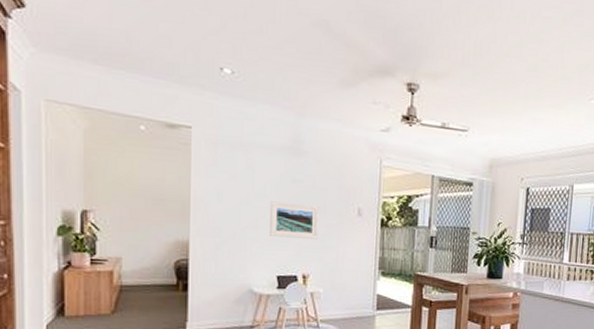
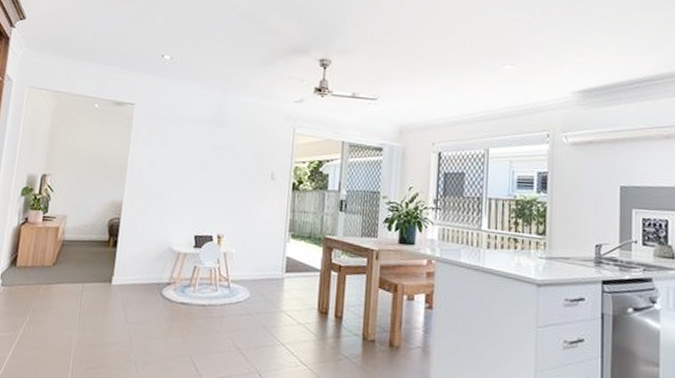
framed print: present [270,201,319,239] -> none [191,166,236,202]

